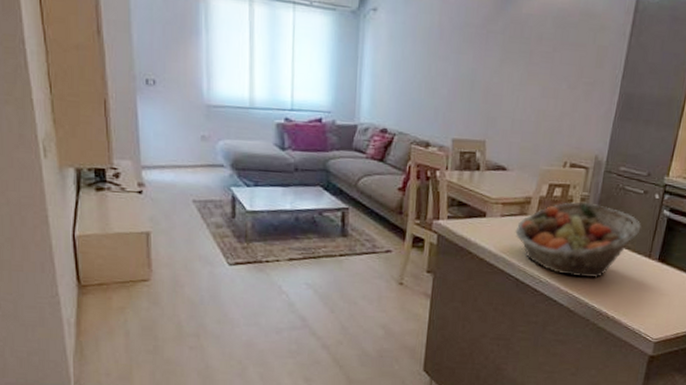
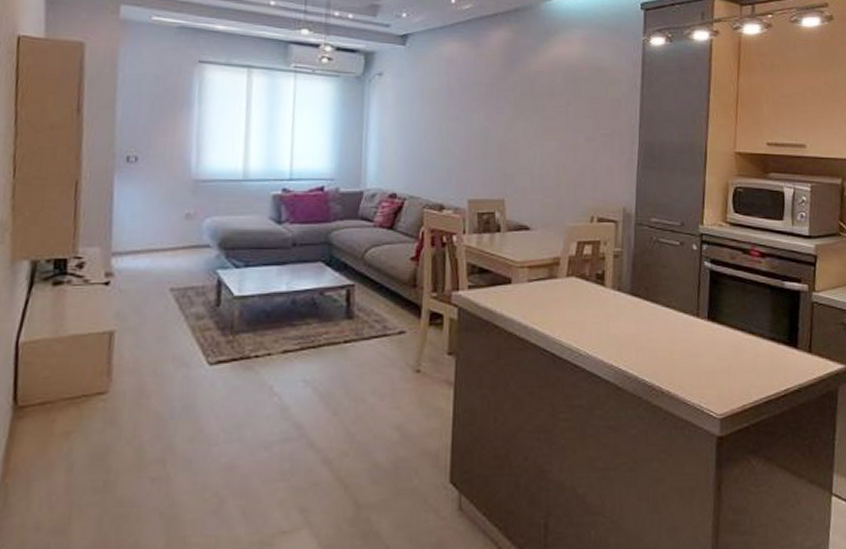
fruit basket: present [515,201,641,278] -> none [546,259,683,346]

